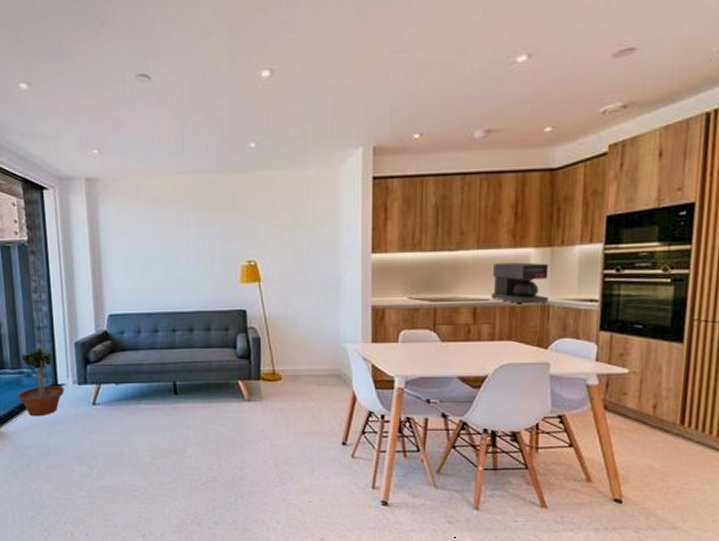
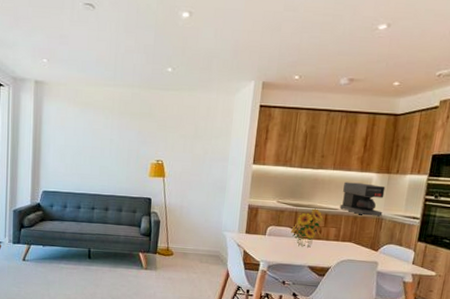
flower bouquet: none [430,301,472,353] -> present [291,208,324,248]

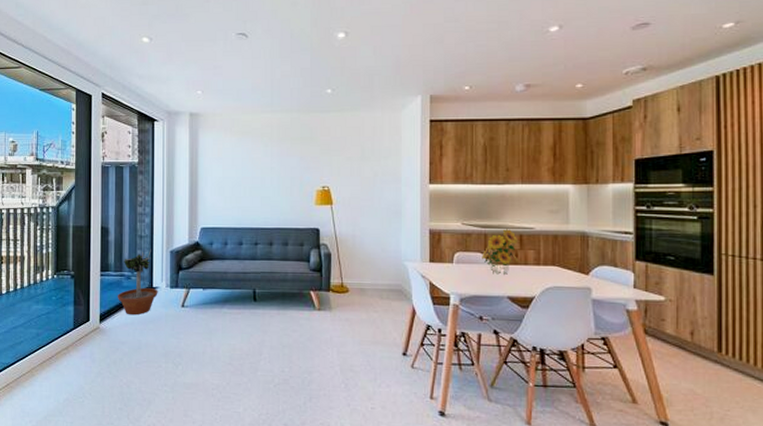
coffee maker: present [340,182,386,217] -> none [535,196,587,234]

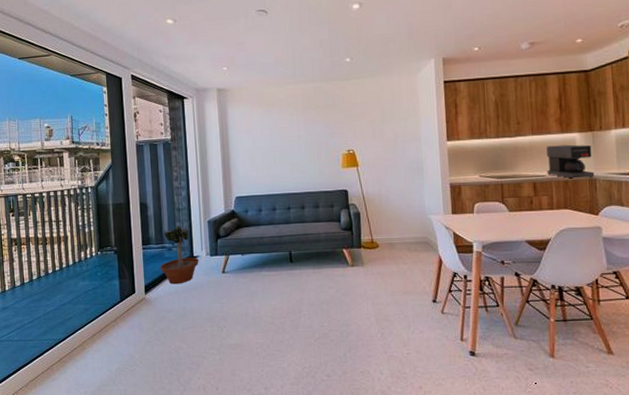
flower bouquet: present [482,229,519,275] -> none [500,178,533,221]
coffee maker: none [535,196,587,234] -> present [546,144,595,179]

